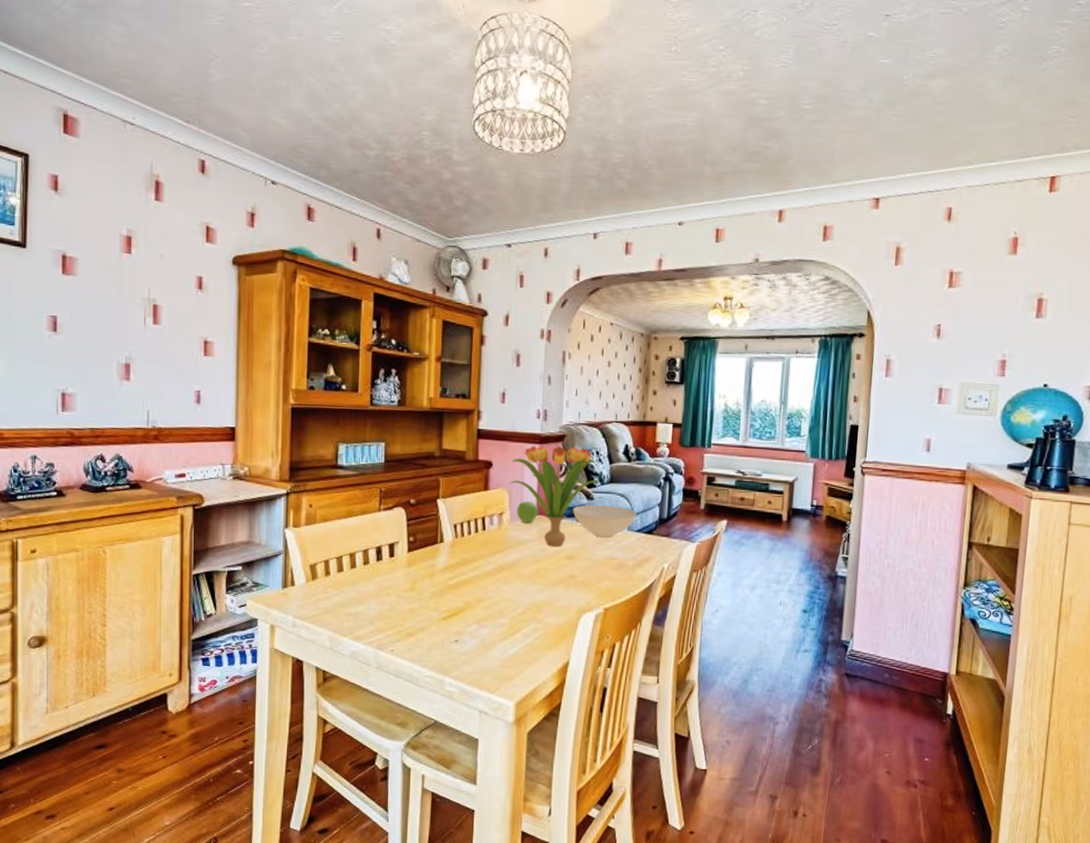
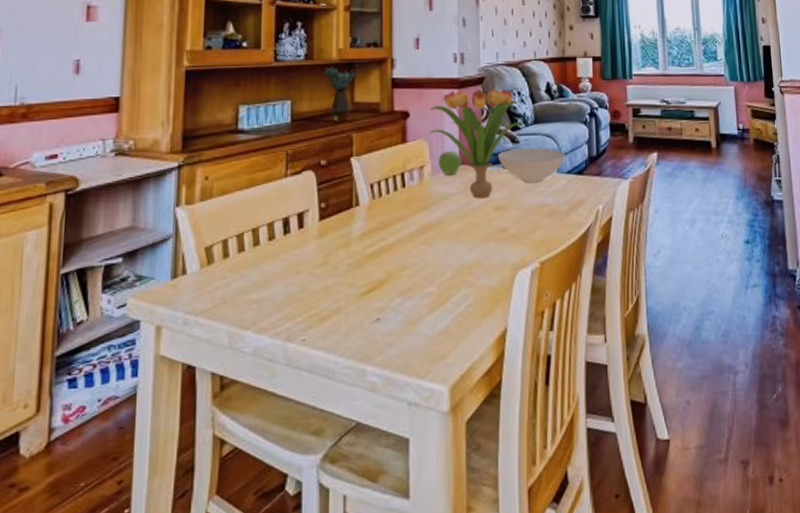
vase: none [415,413,446,465] -> present [323,65,357,121]

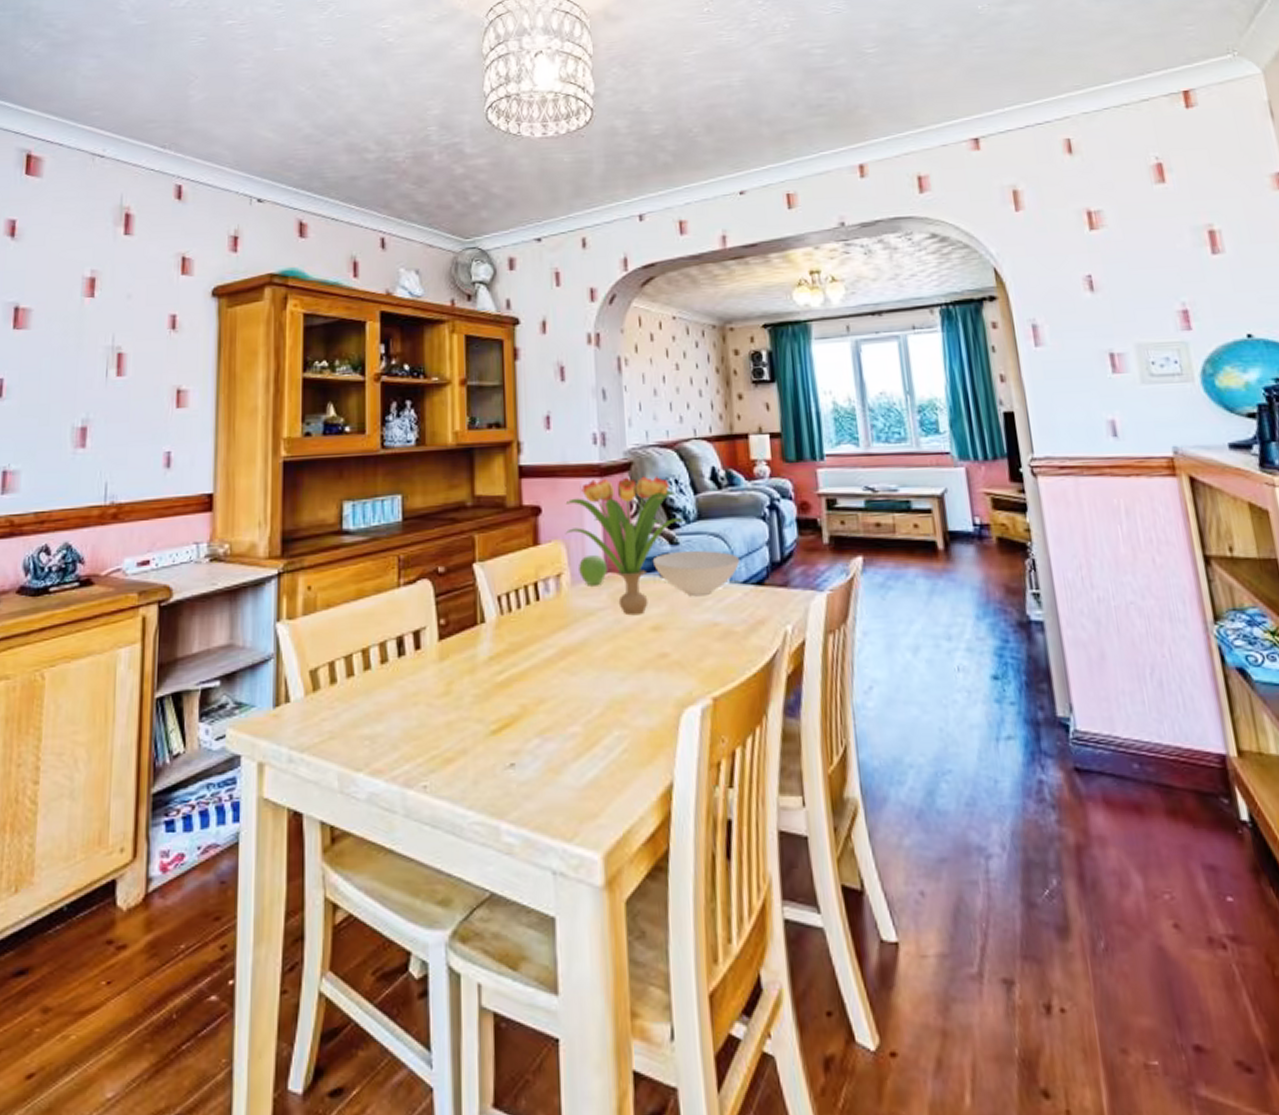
vase: present [323,65,357,121] -> none [438,451,477,519]

